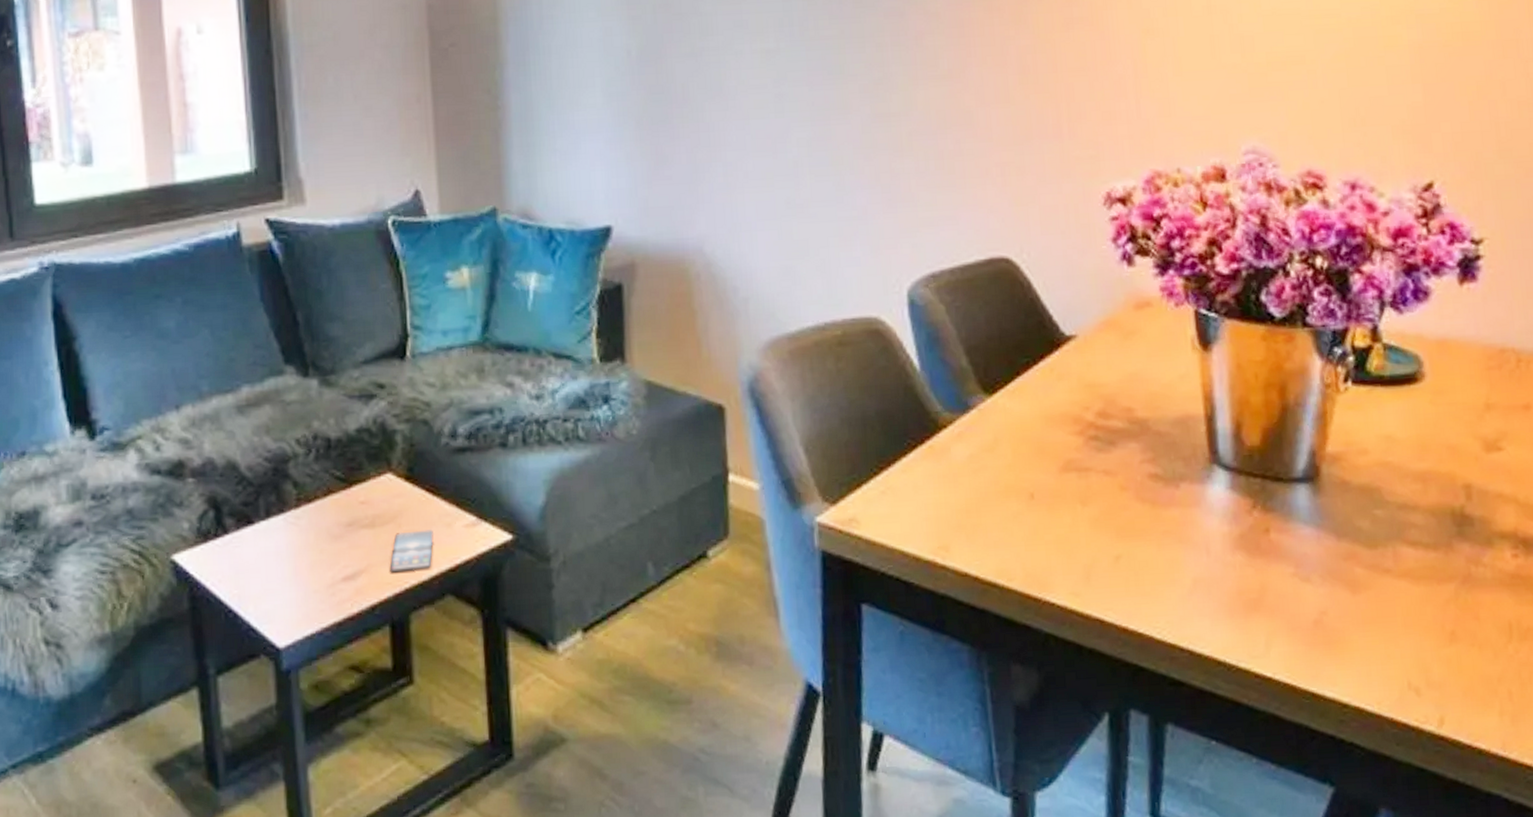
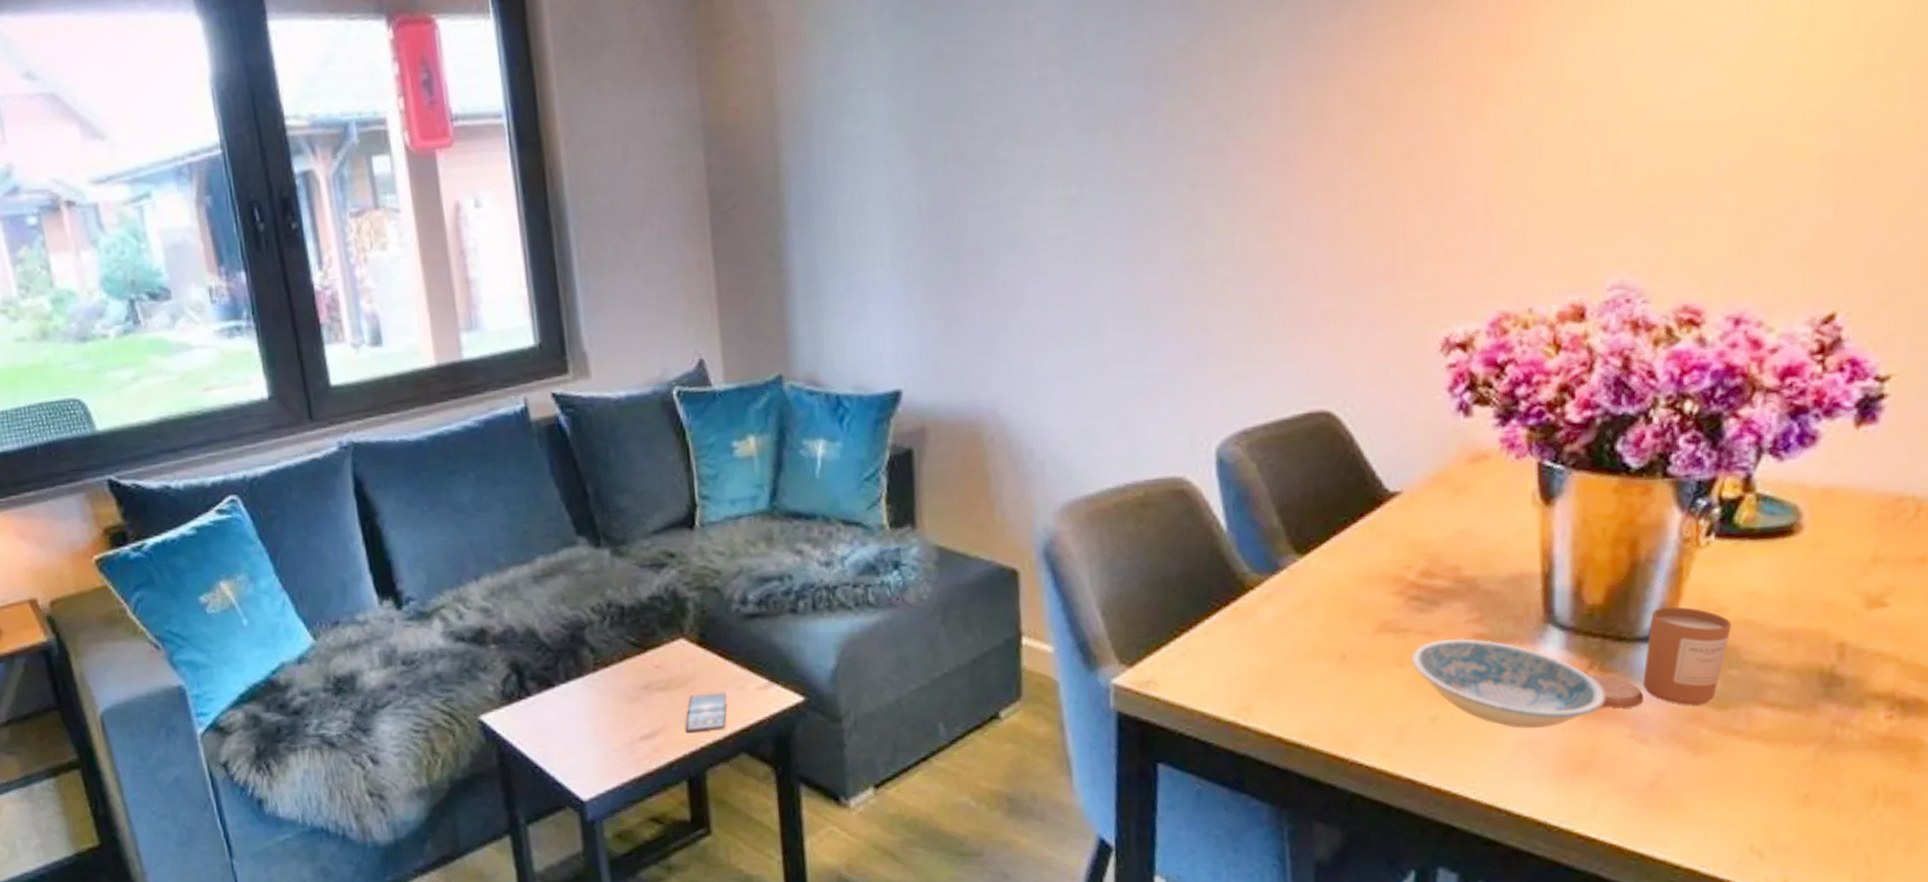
ceramic bowl: none [1093,477,1270,568] -> present [1411,638,1605,730]
candle: none [1252,449,1373,546] -> present [1588,606,1731,708]

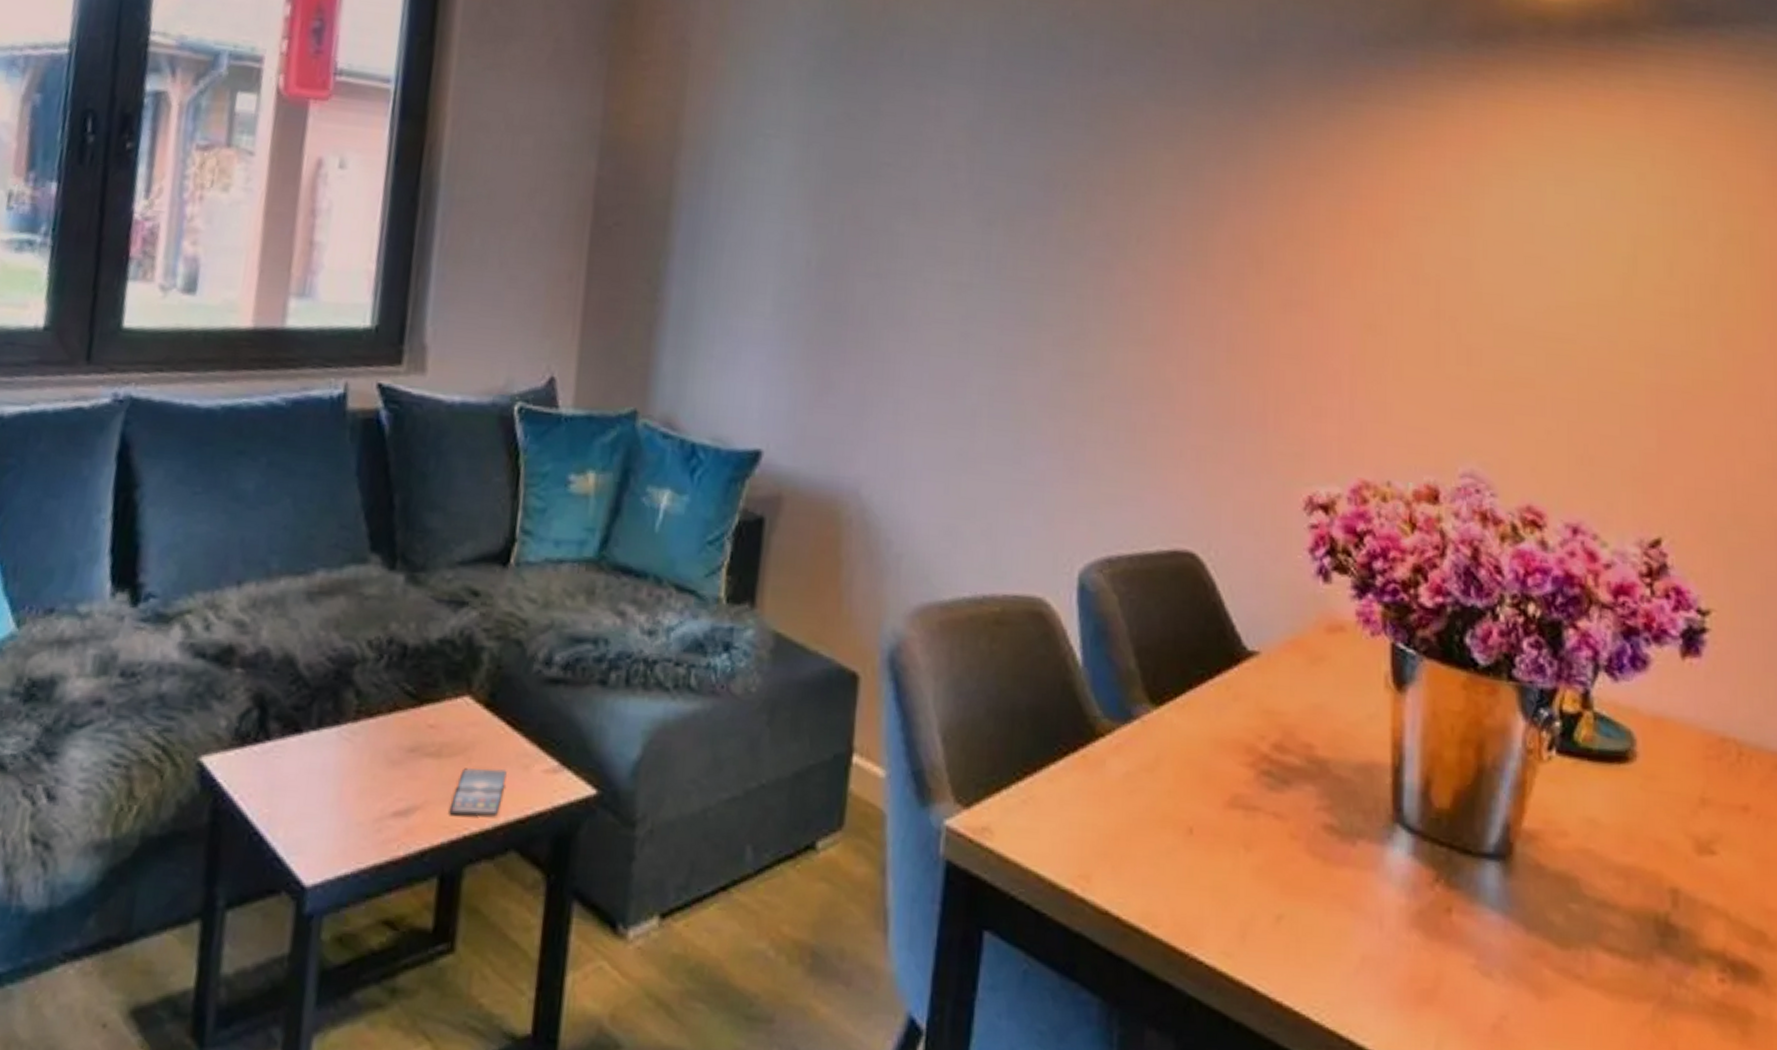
ceramic bowl: present [1411,638,1605,730] -> none [1259,824,1451,945]
candle: present [1588,606,1731,708] -> none [1434,822,1572,939]

